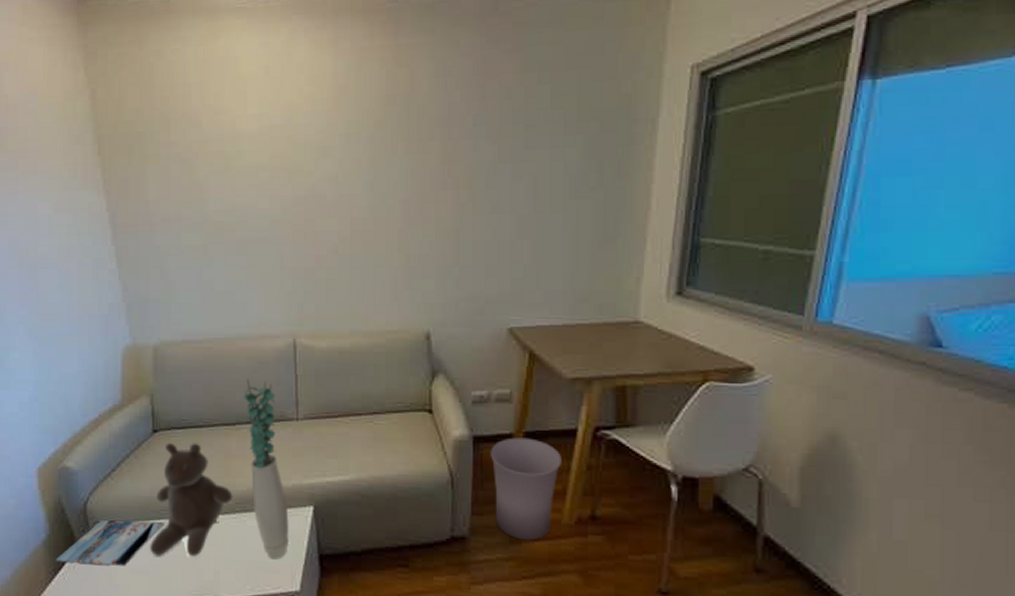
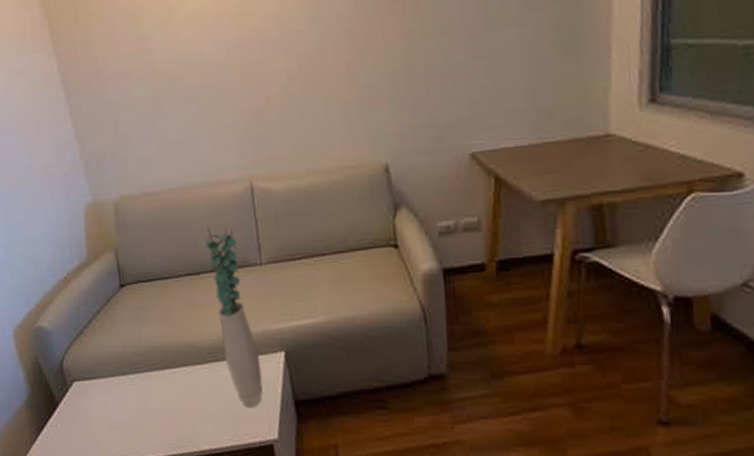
magazine: present [55,520,164,566] -> none [37,376,139,423]
teddy bear: present [150,443,233,558] -> none [126,295,204,411]
waste bin: present [490,437,562,541] -> none [462,266,540,375]

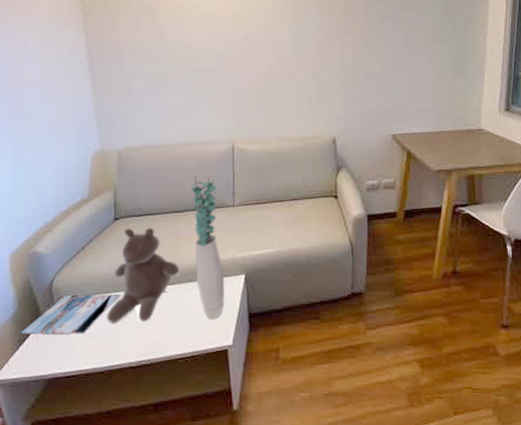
magazine: none [37,376,139,423] -> present [20,294,120,335]
teddy bear: none [126,295,204,411] -> present [107,227,180,323]

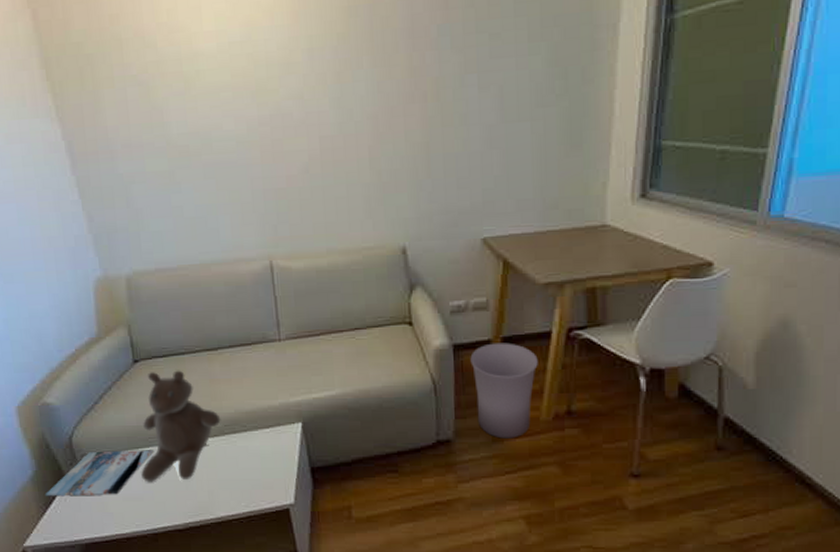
vase: present [190,175,225,321] -> none [223,304,280,477]
waste bin: none [380,215,431,293] -> present [470,342,538,439]

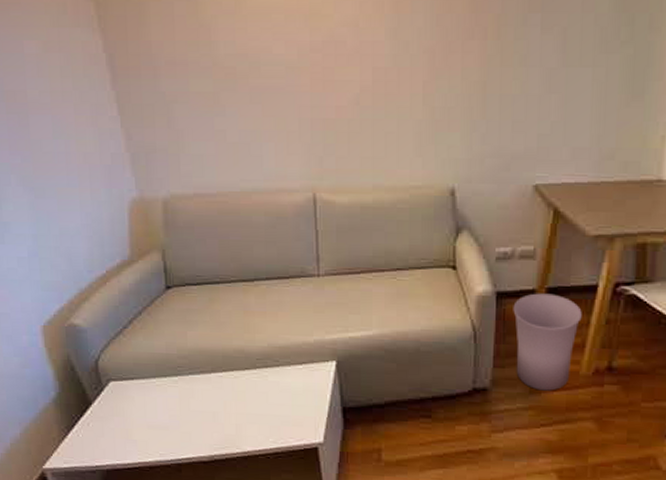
magazine: present [45,450,154,497] -> none [67,377,182,422]
teddy bear: present [141,370,221,482] -> none [168,299,253,413]

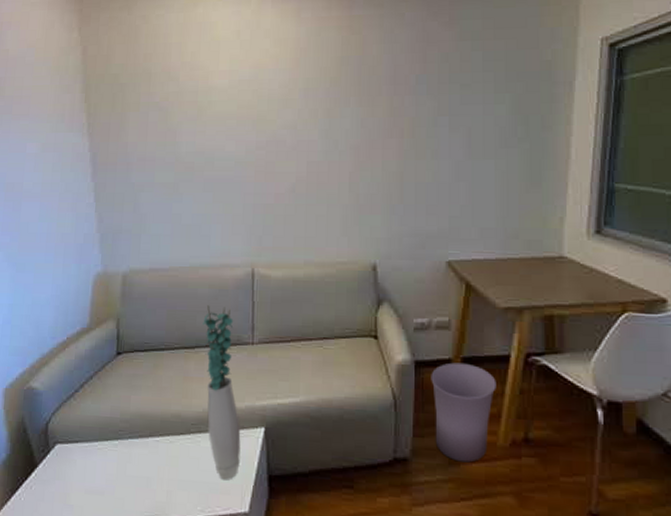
vase: none [261,234,312,414] -> present [203,305,241,482]

